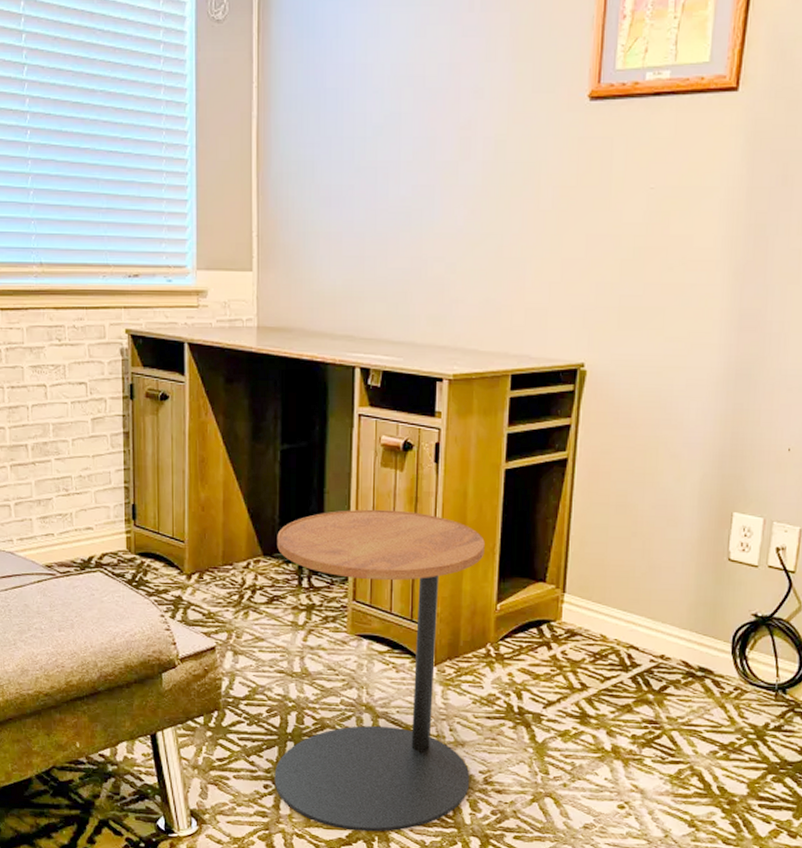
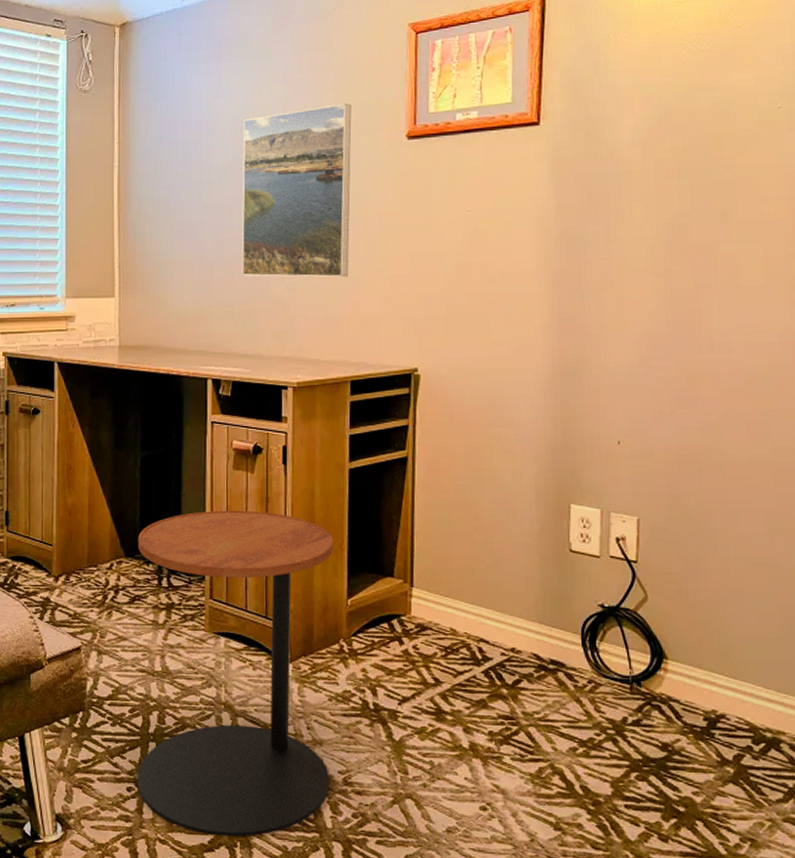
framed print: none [396,53,528,259] -> present [241,103,352,278]

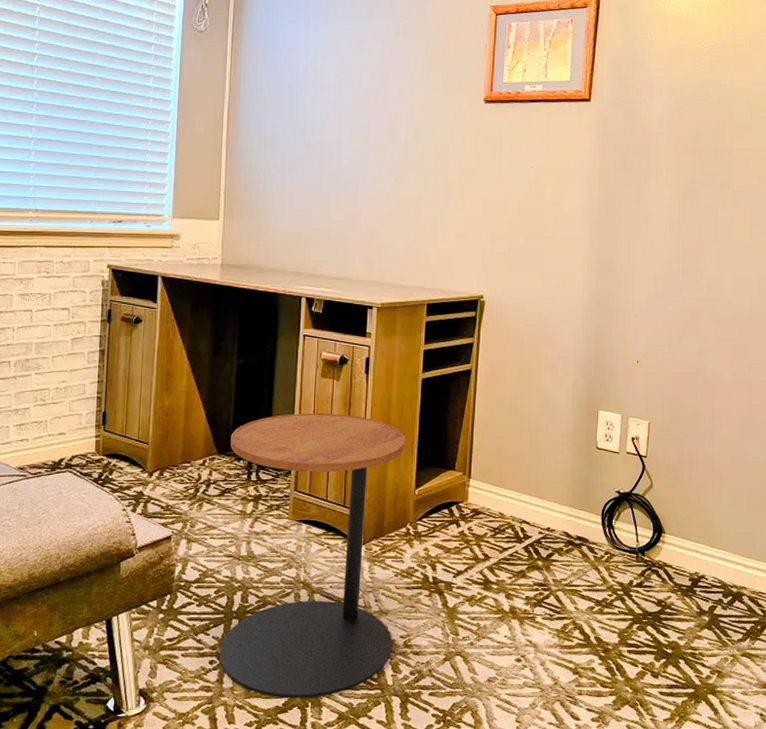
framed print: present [241,103,352,278] -> none [337,67,439,216]

